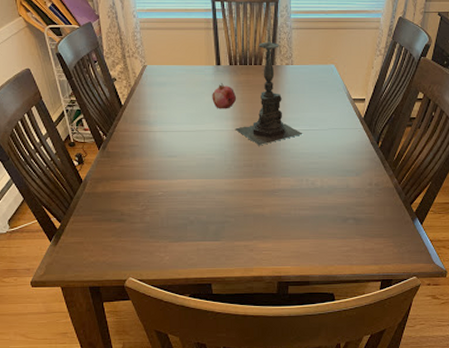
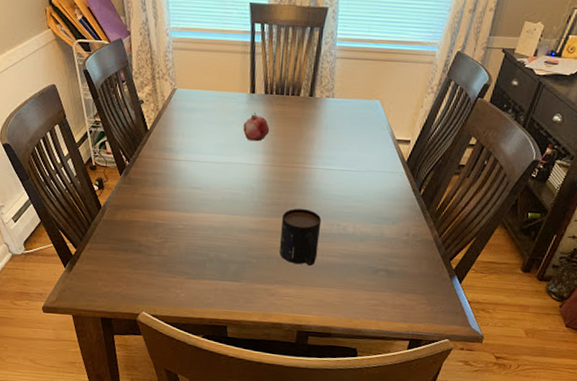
candle holder: present [235,27,303,146] -> none [265,54,339,184]
mug: none [255,168,292,220] -> present [280,208,322,266]

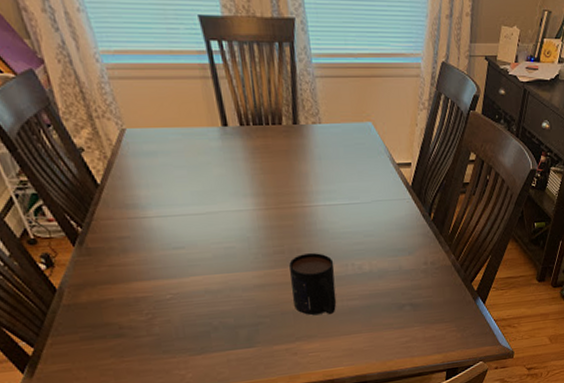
fruit: present [243,113,270,142] -> none [221,150,255,184]

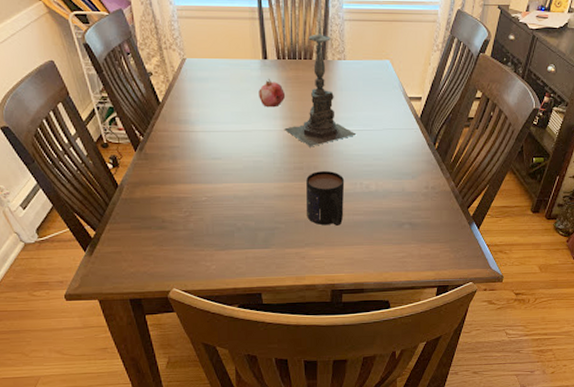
fruit: none [221,150,255,184] -> present [259,79,286,108]
candle holder: none [257,75,342,227] -> present [284,18,357,147]

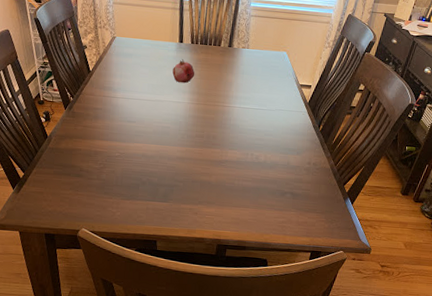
candle holder: present [284,18,357,147] -> none [191,12,252,120]
mug: present [306,171,345,226] -> none [202,140,238,189]

